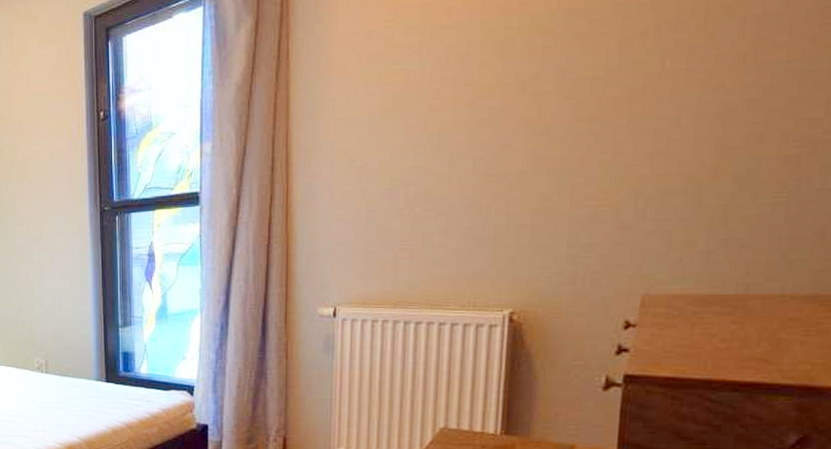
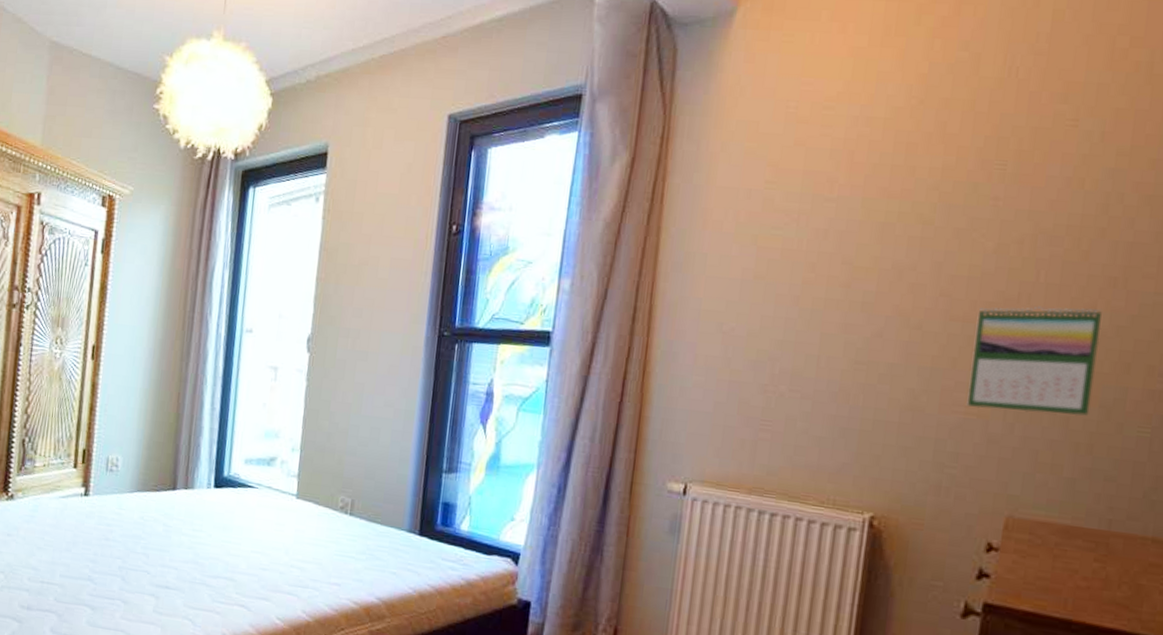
calendar: none [597,87,732,200] -> present [966,306,1102,416]

